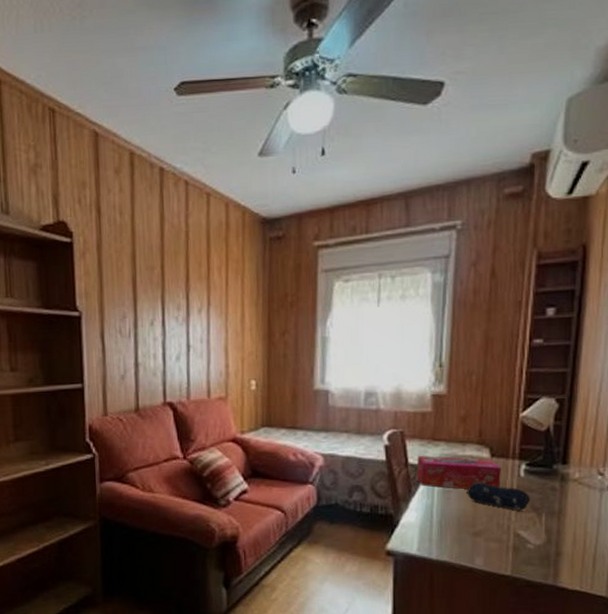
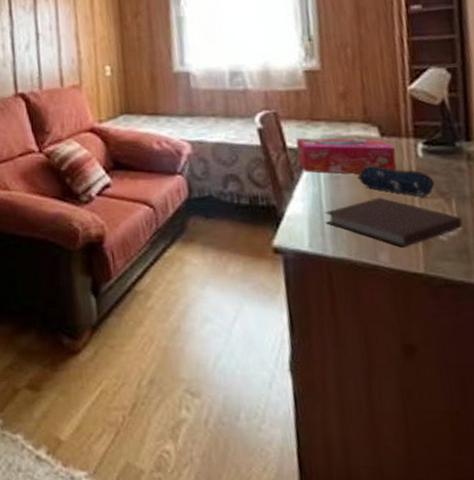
notebook: none [433,510,548,554] -> present [325,197,463,248]

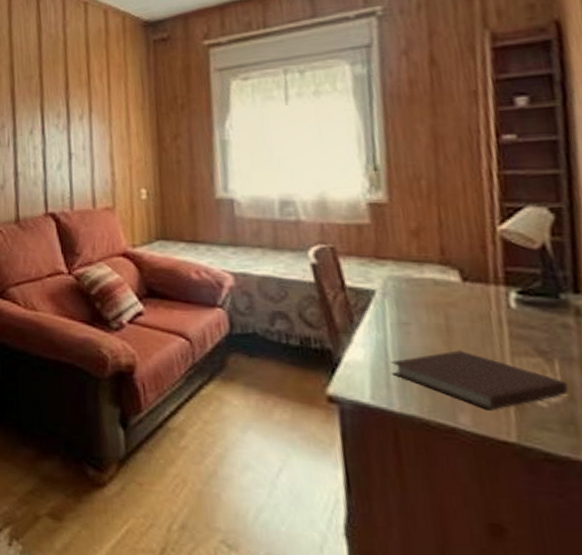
tissue box: present [296,137,396,174] -> none [357,276,482,321]
pencil case: present [357,166,435,197] -> none [431,314,532,354]

